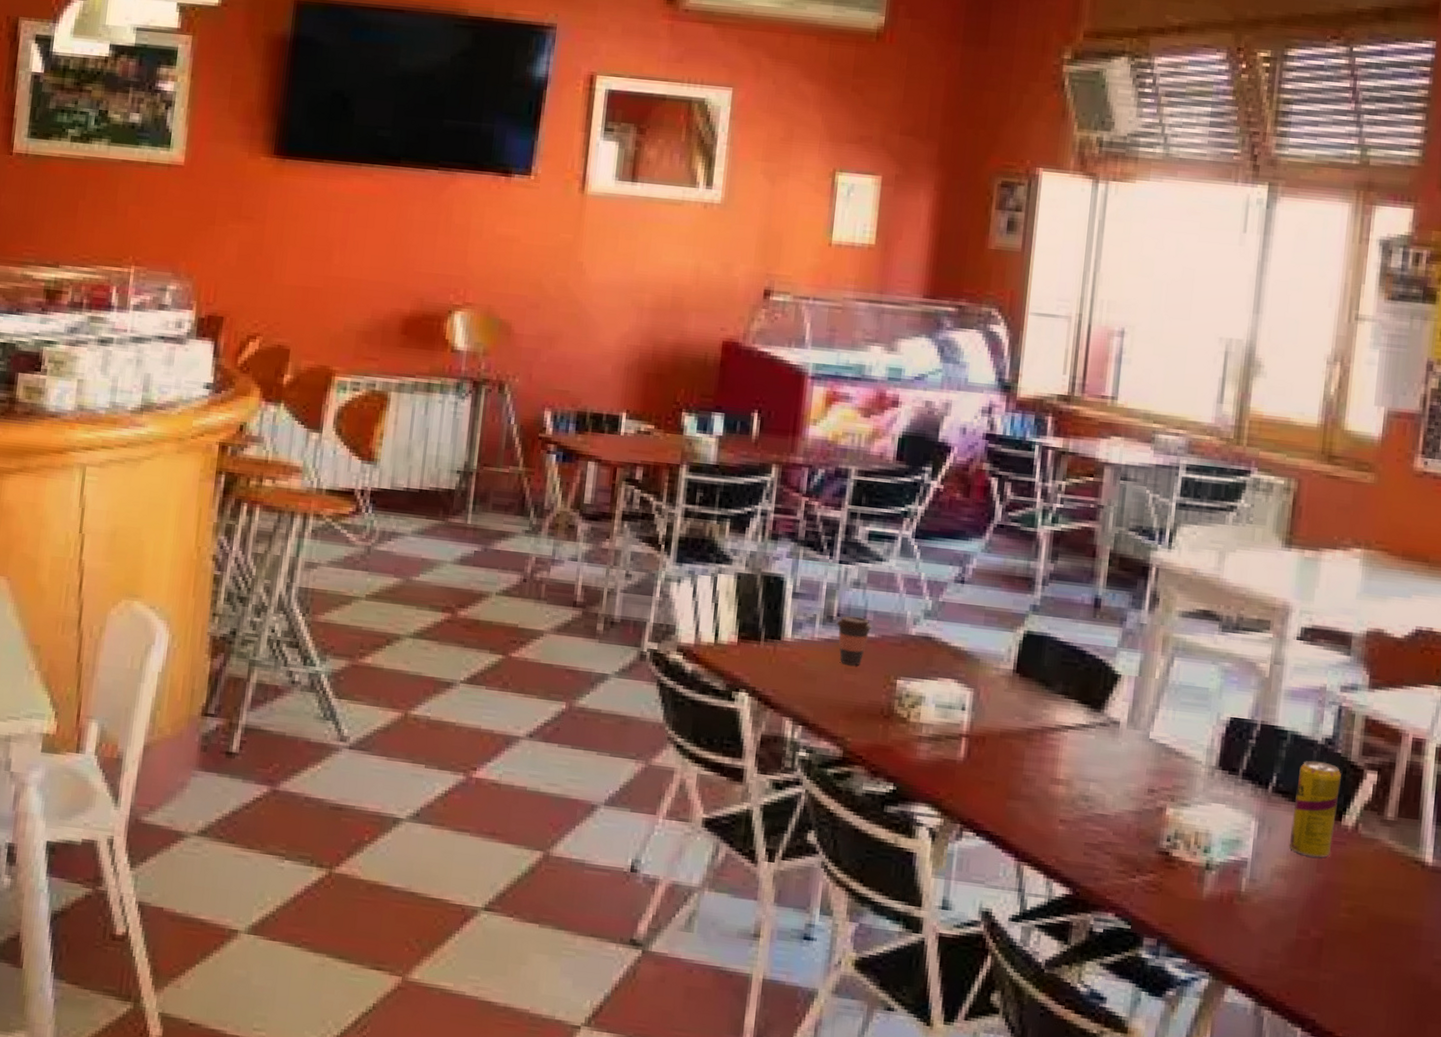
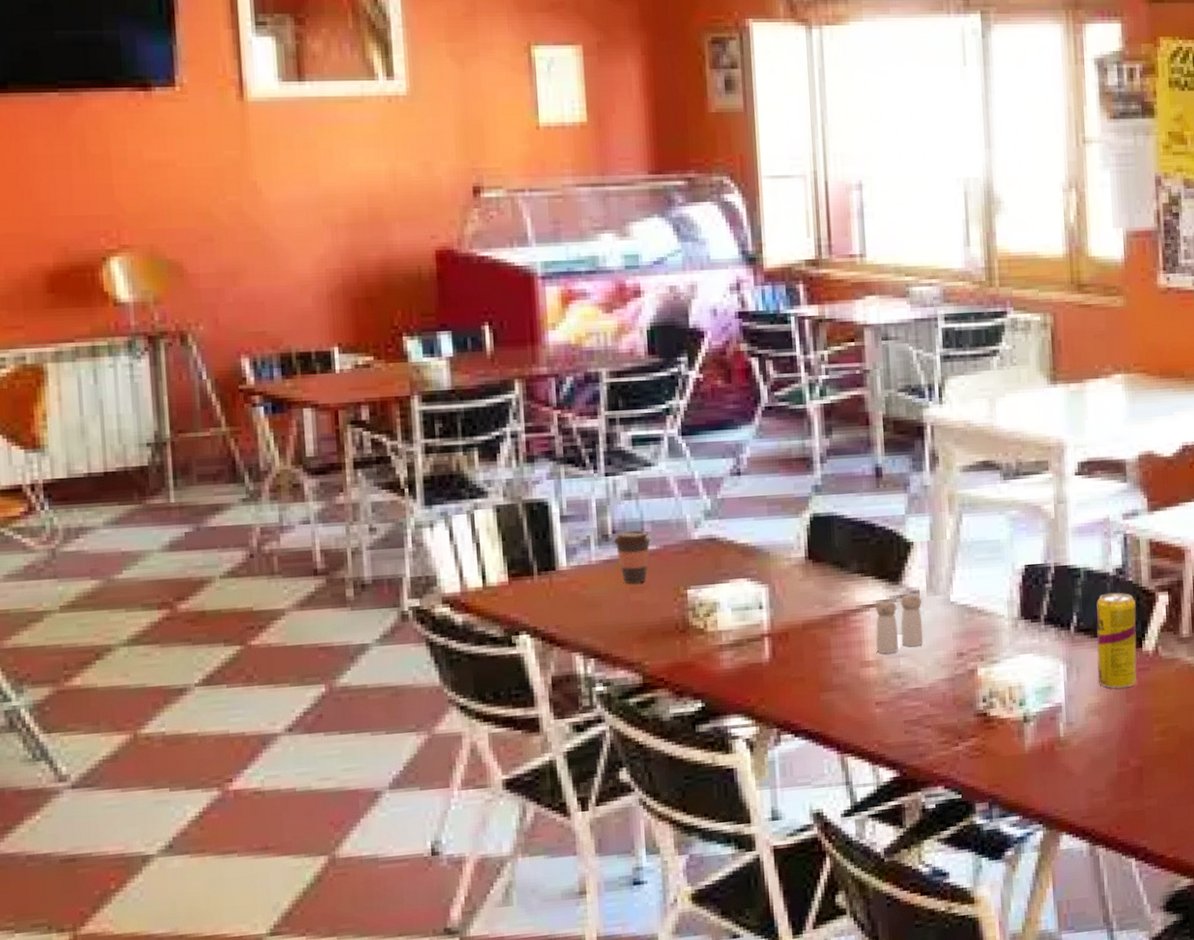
salt and pepper shaker: none [1069,723,1121,777] -> present [875,594,924,654]

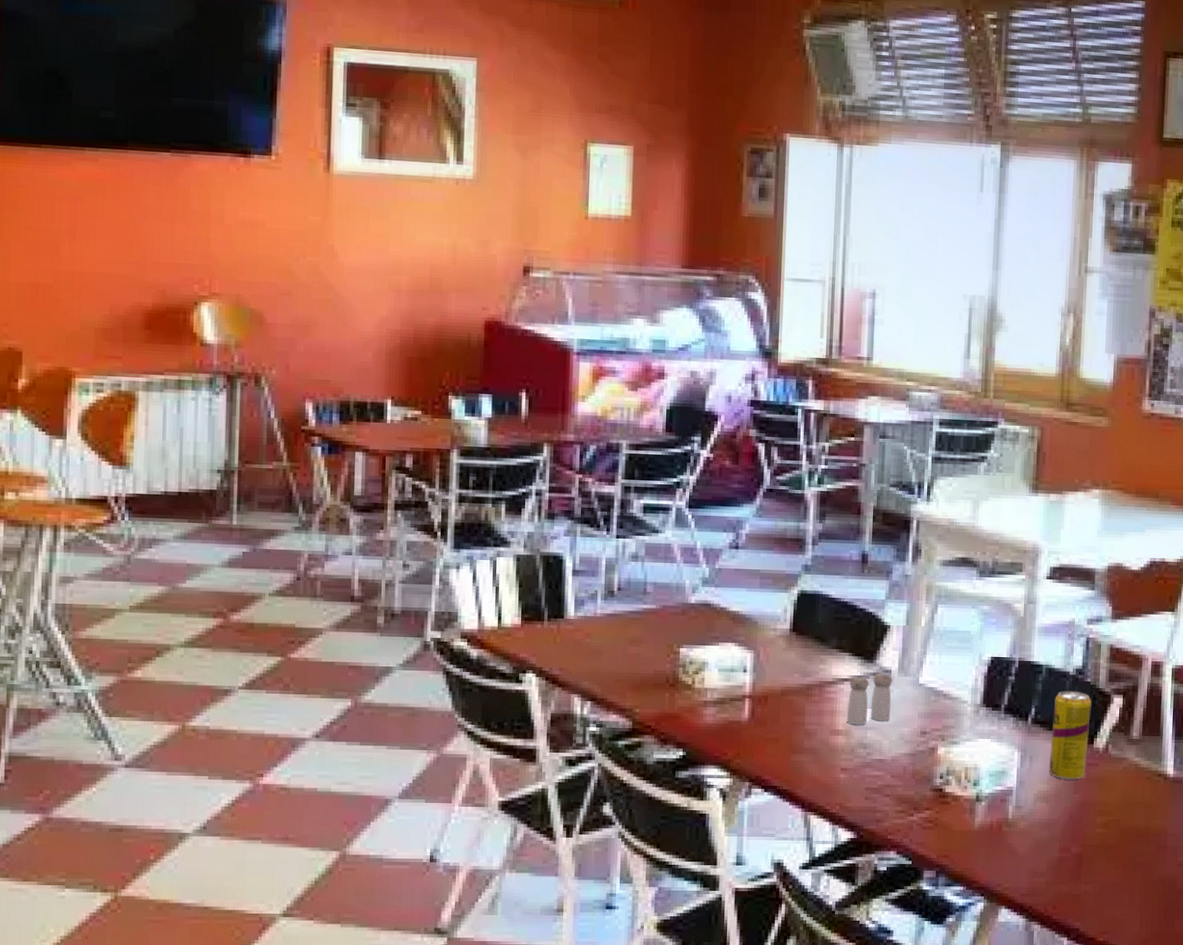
coffee cup: present [613,530,652,584] -> none [618,589,653,638]

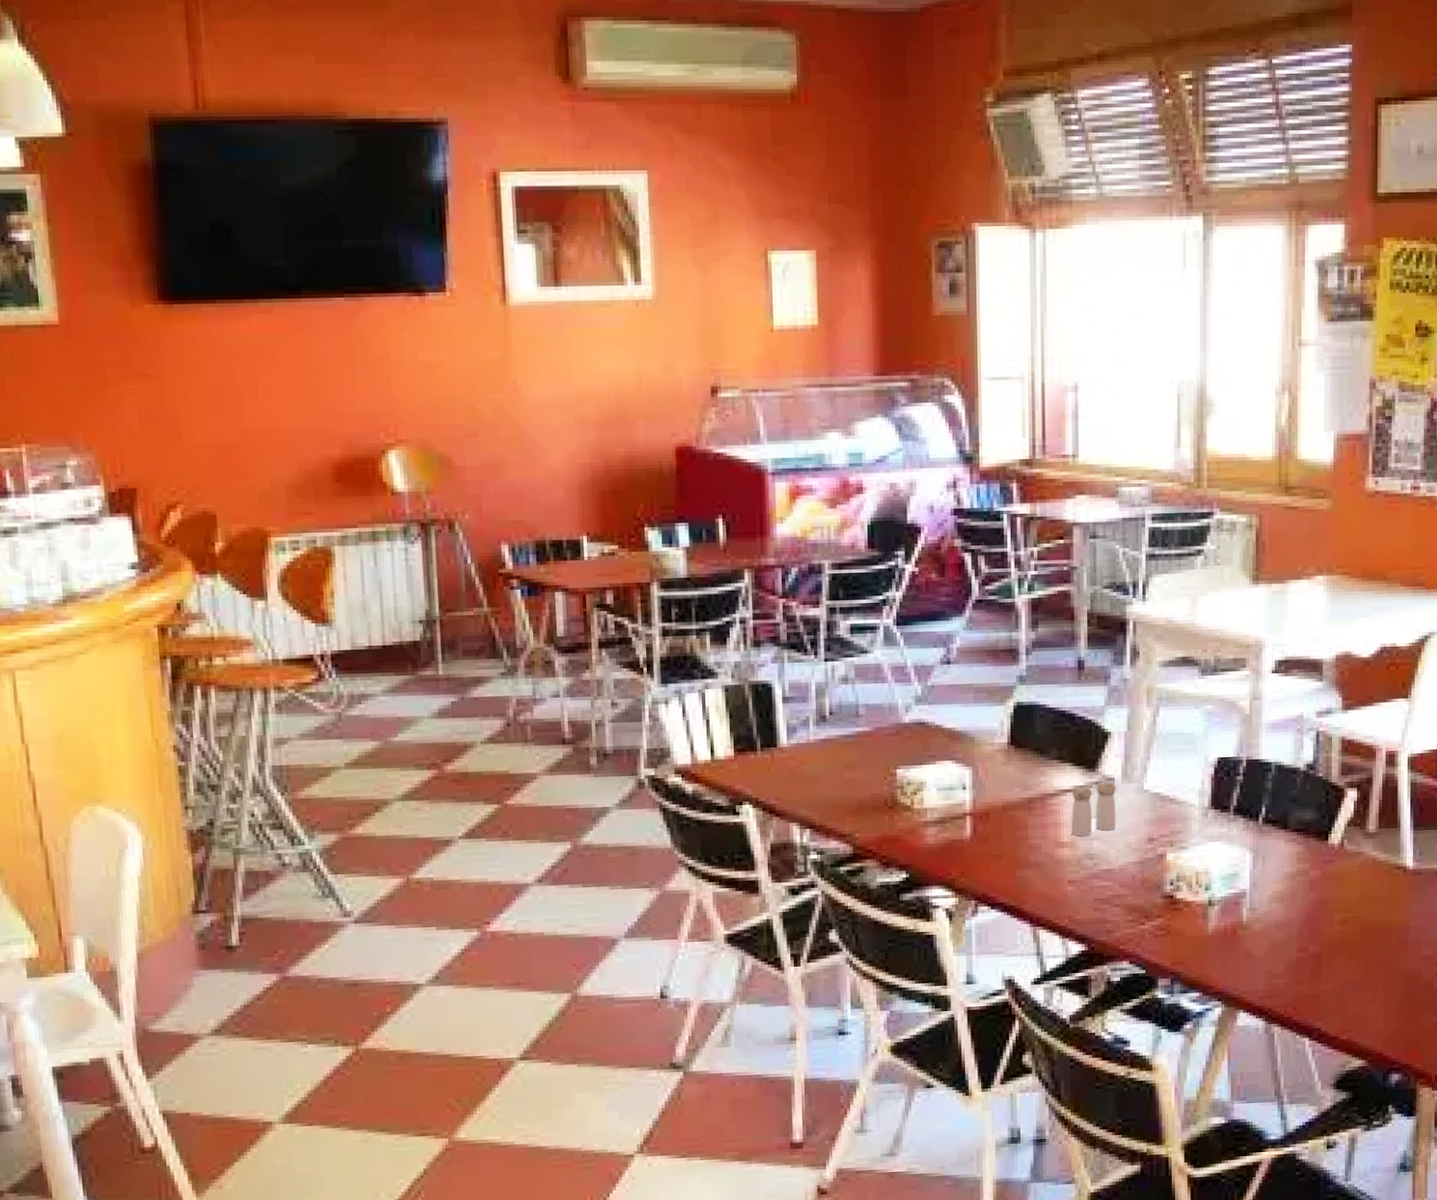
beverage can: present [1048,691,1091,780] -> none [1282,787,1324,879]

